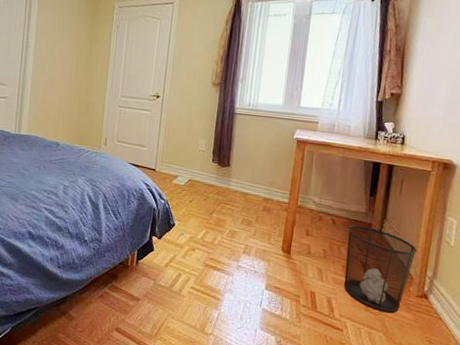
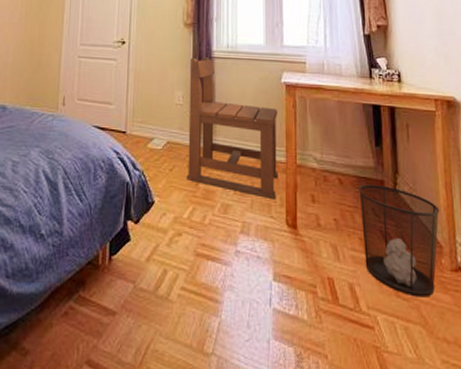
wooden chair: none [202,113,287,231] -> present [186,57,278,200]

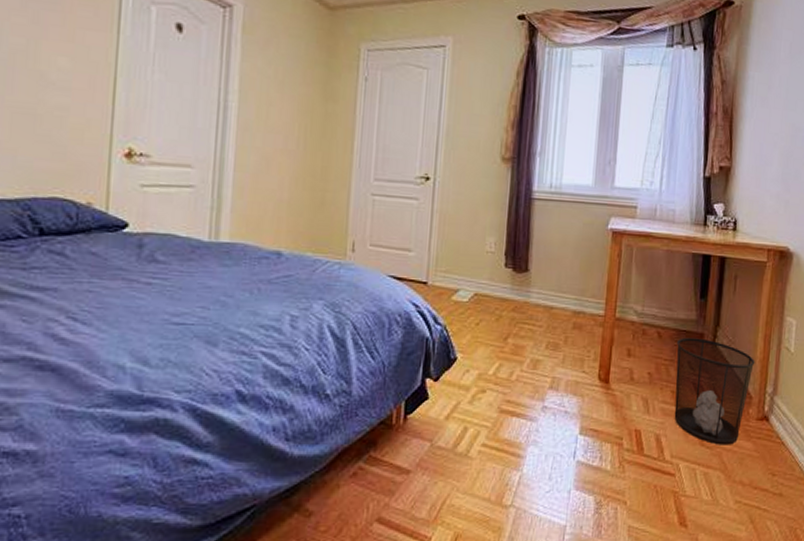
wooden chair: present [186,57,278,200] -> none [494,199,600,354]

